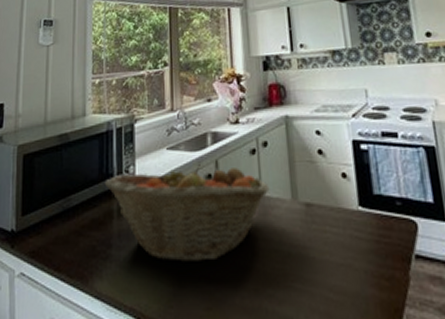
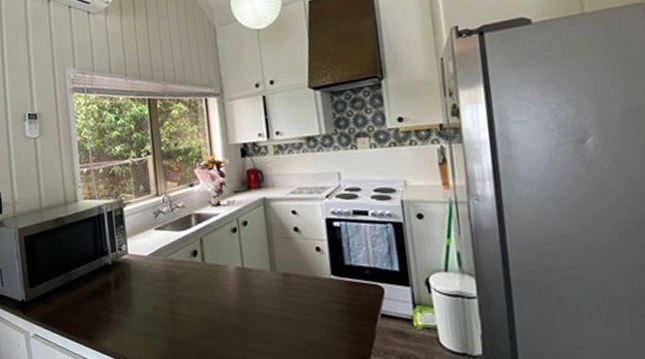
fruit basket: present [104,161,270,262] -> none [100,239,251,324]

